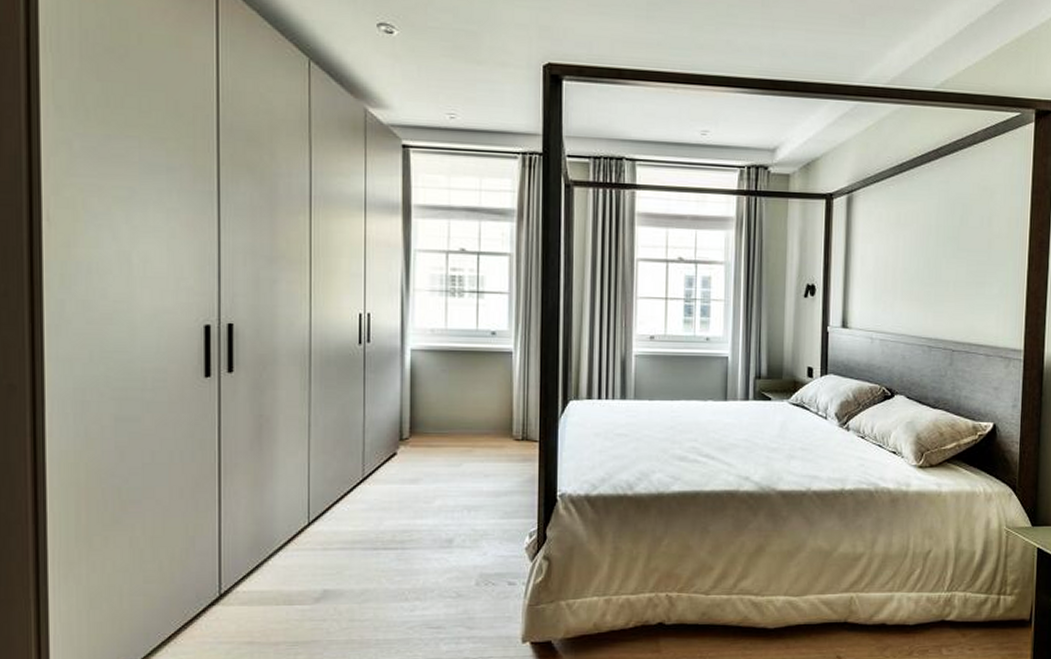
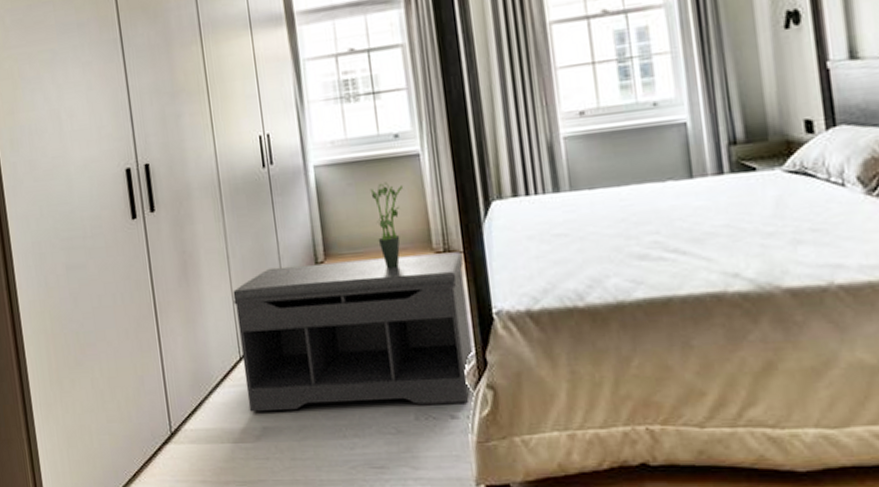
bench: none [310,439,538,576] -> present [233,251,472,412]
potted plant: none [462,373,494,450] -> present [370,182,404,269]

